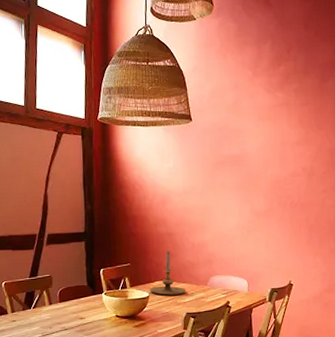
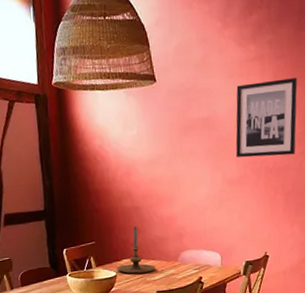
wall art: none [263,123,321,193] -> present [235,78,298,158]

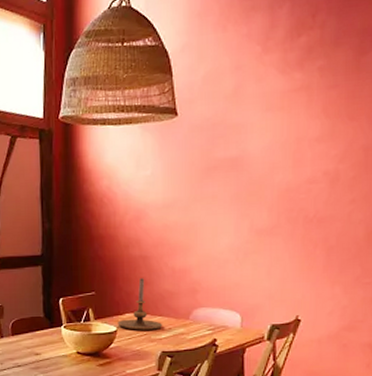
wall art: present [235,78,298,158] -> none [269,111,353,205]

